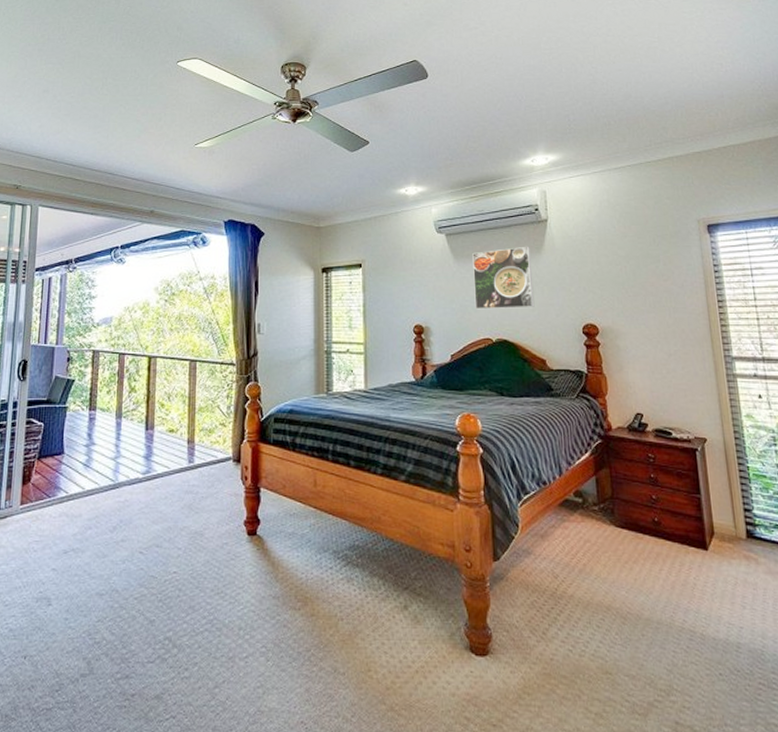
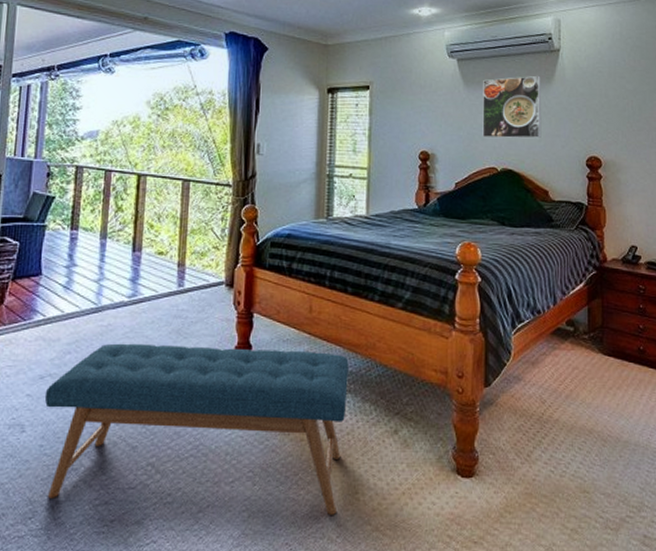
bench: none [68,518,355,693] -> present [44,343,349,515]

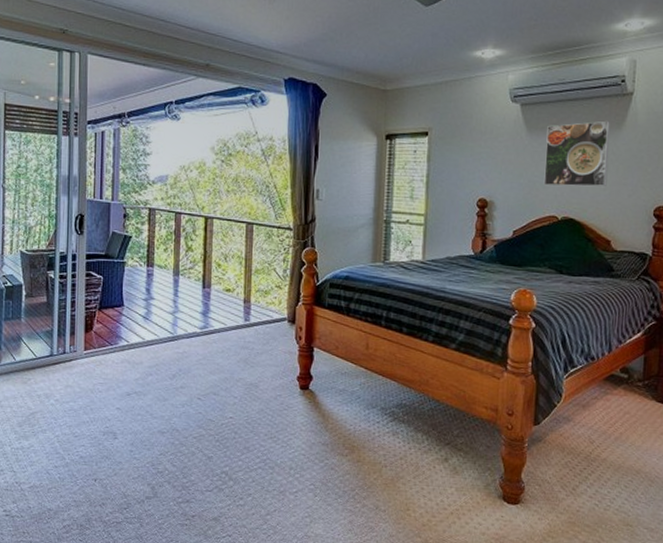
bench: present [44,343,349,515] -> none [132,368,403,526]

